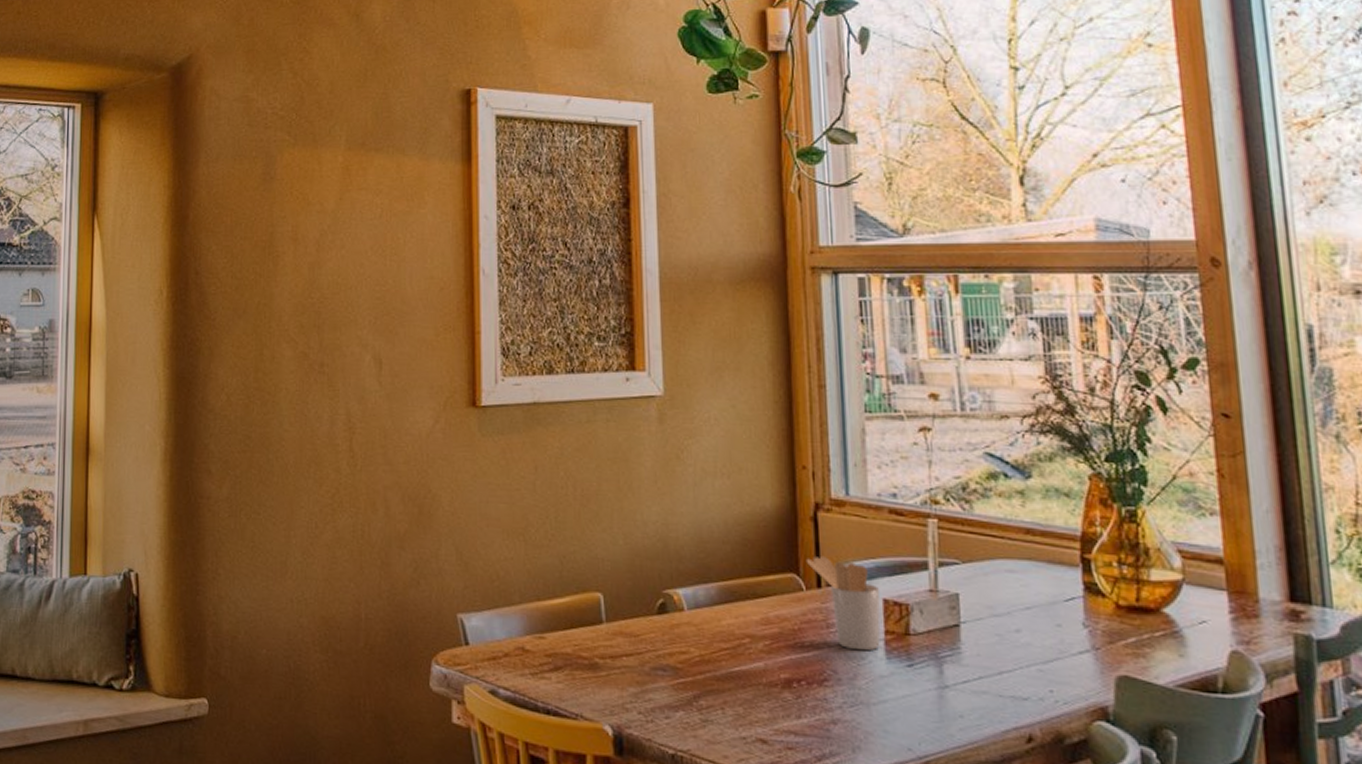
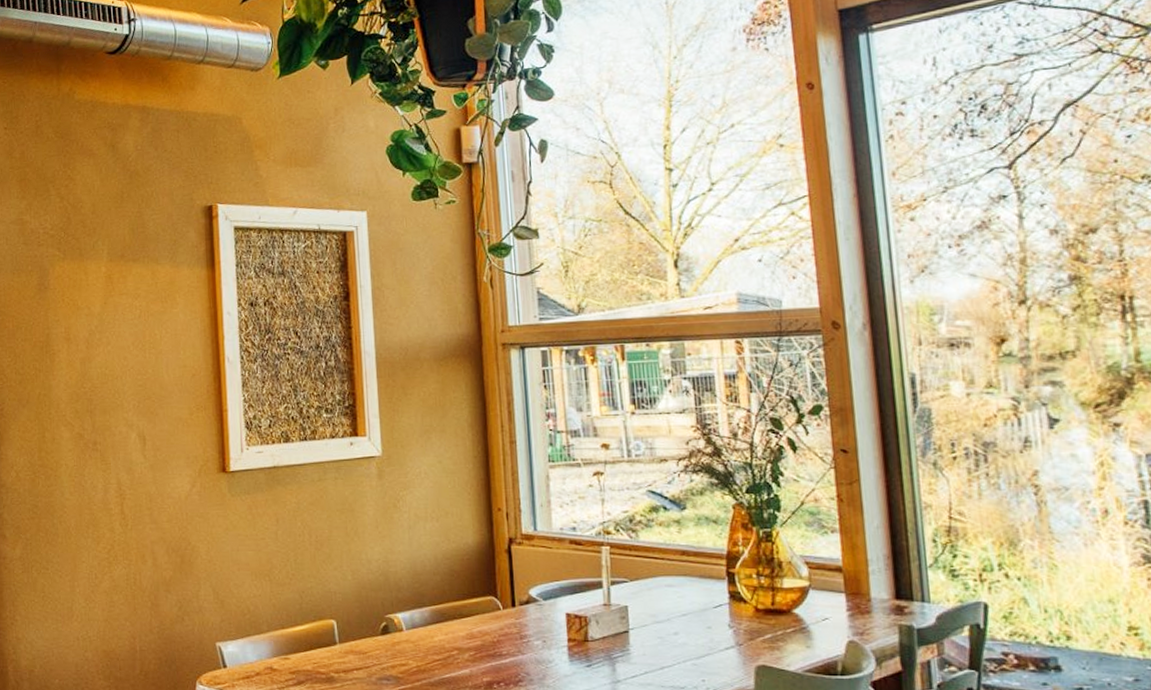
utensil holder: present [806,555,881,651] -> none [502,580,564,656]

